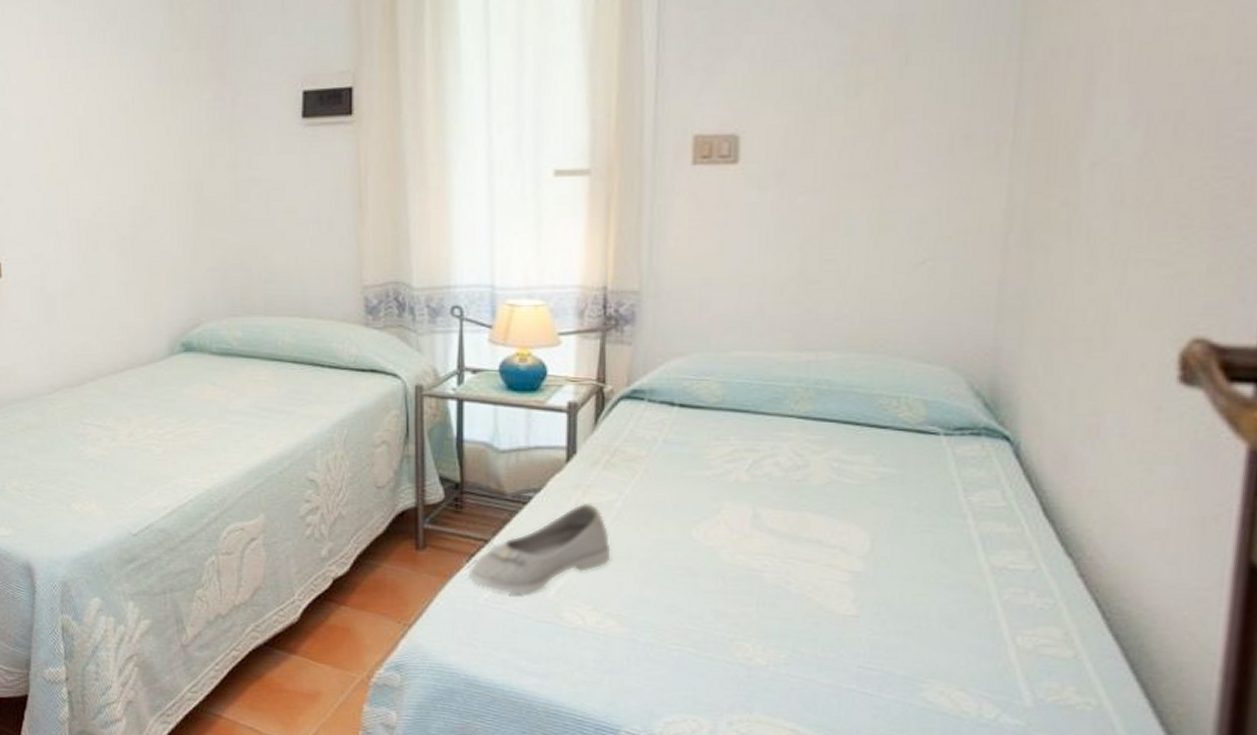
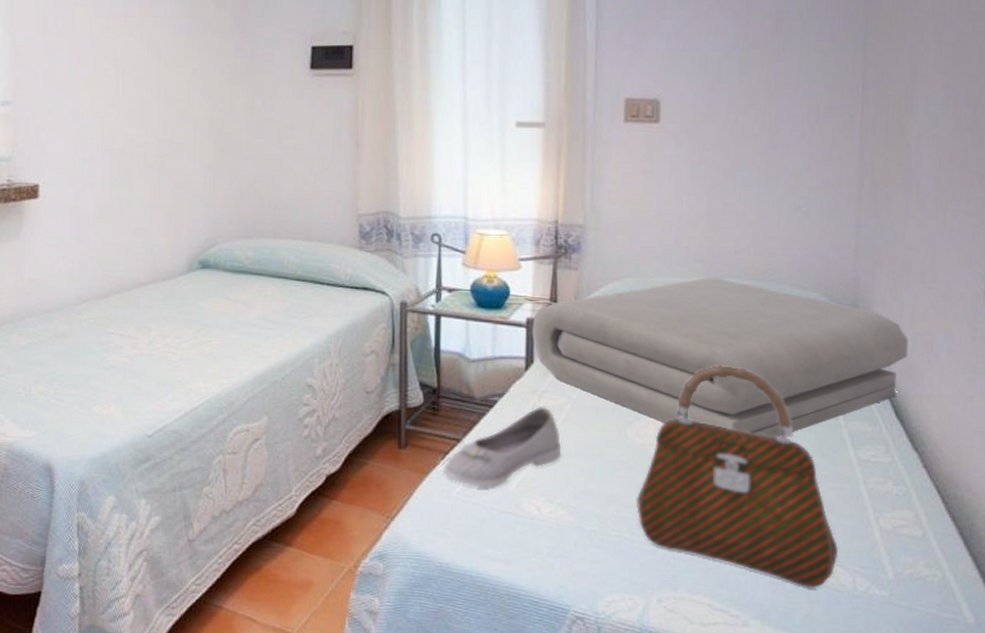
towel: none [574,351,1065,540] -> present [532,277,908,438]
handbag: none [702,455,961,714] -> present [635,365,839,588]

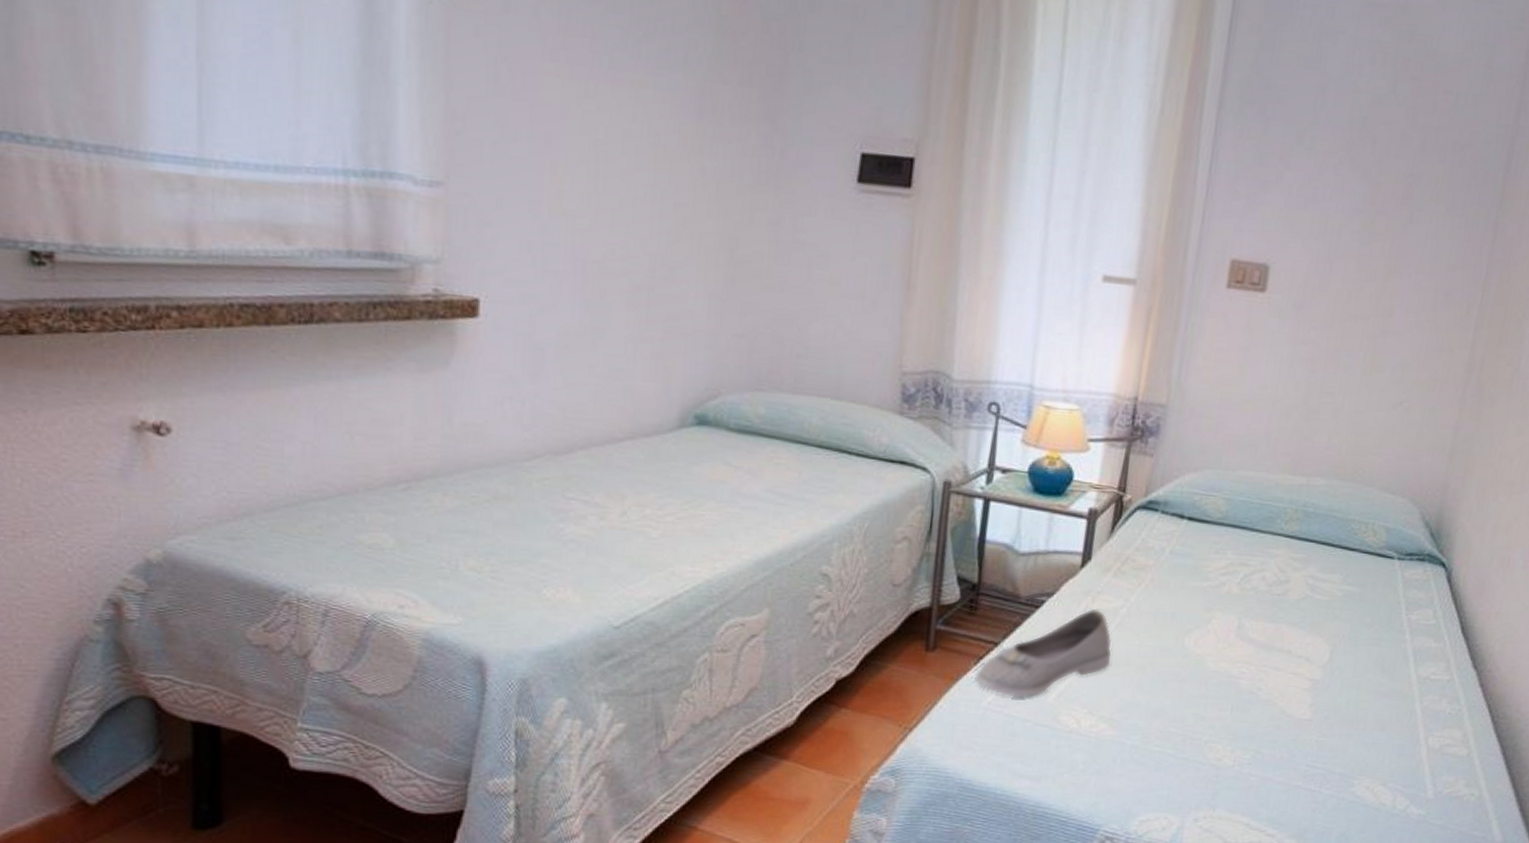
towel: present [532,277,908,438] -> none [1092,474,1486,652]
handbag: present [635,365,839,588] -> none [1183,572,1385,807]

